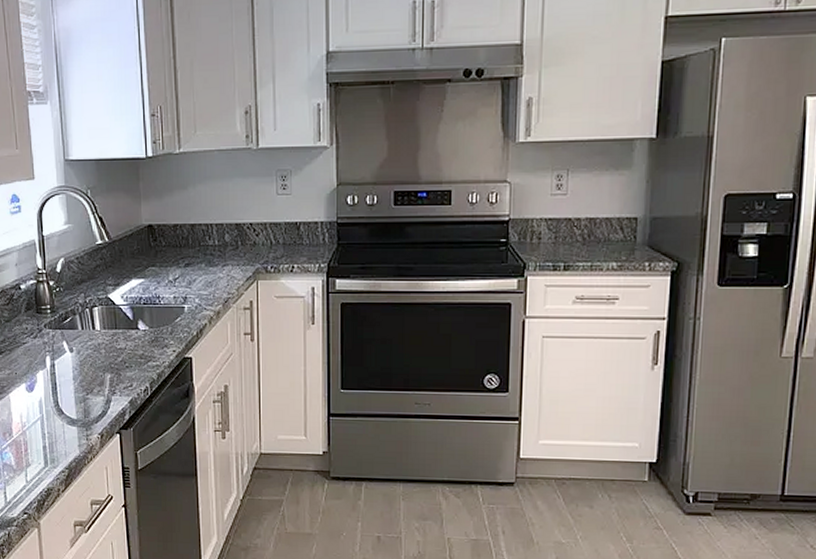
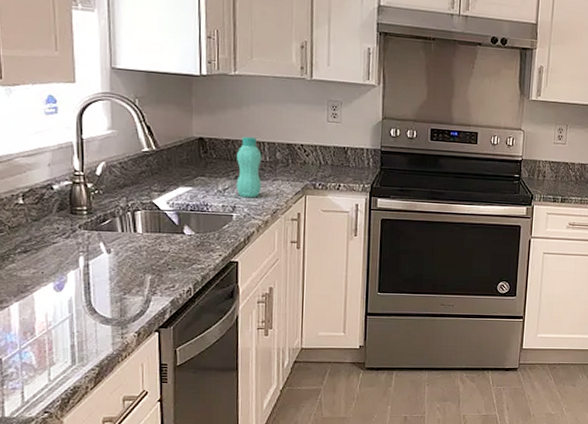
bottle: none [186,219,211,287] -> present [236,136,262,198]

